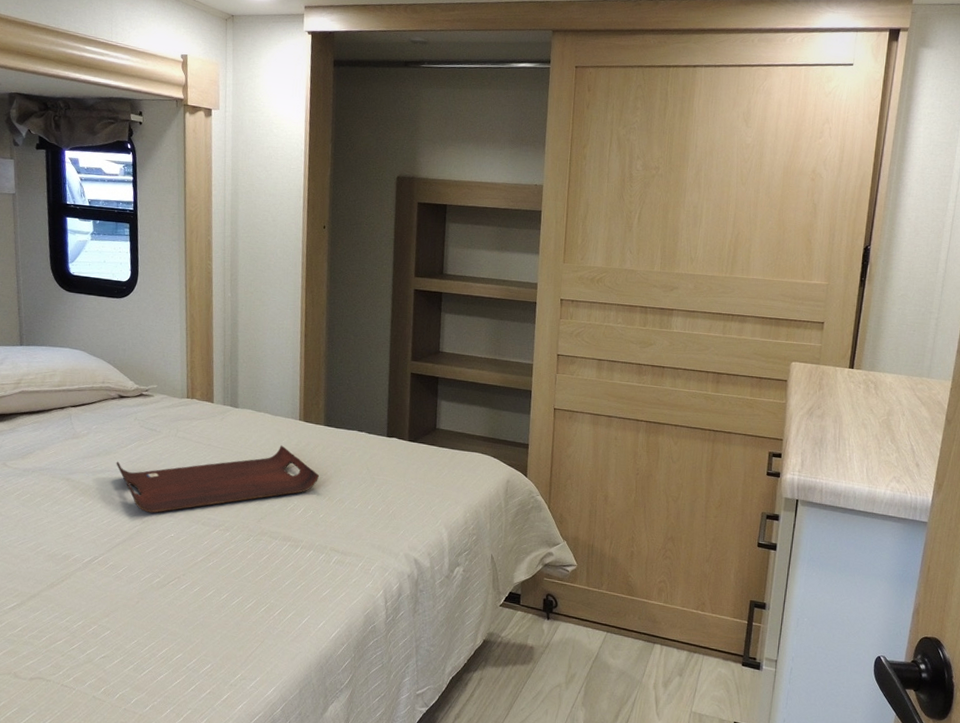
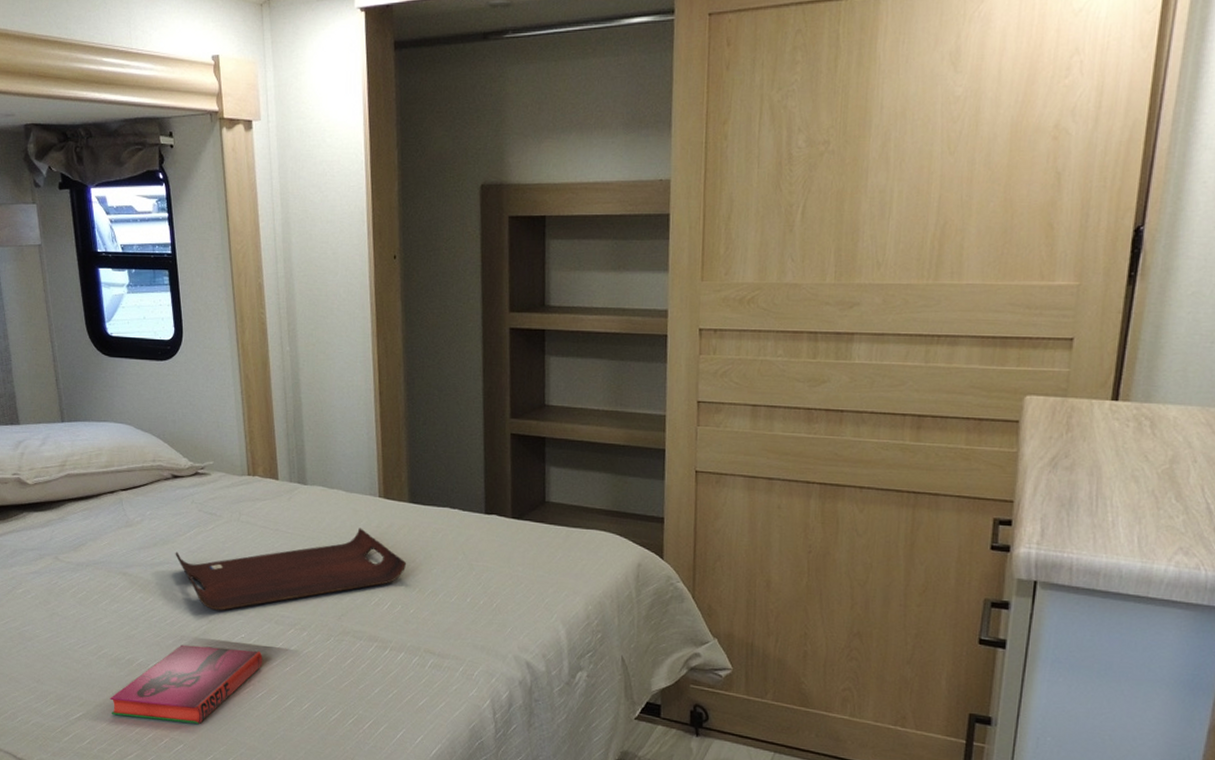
hardback book: none [44,542,189,613] -> present [110,644,263,725]

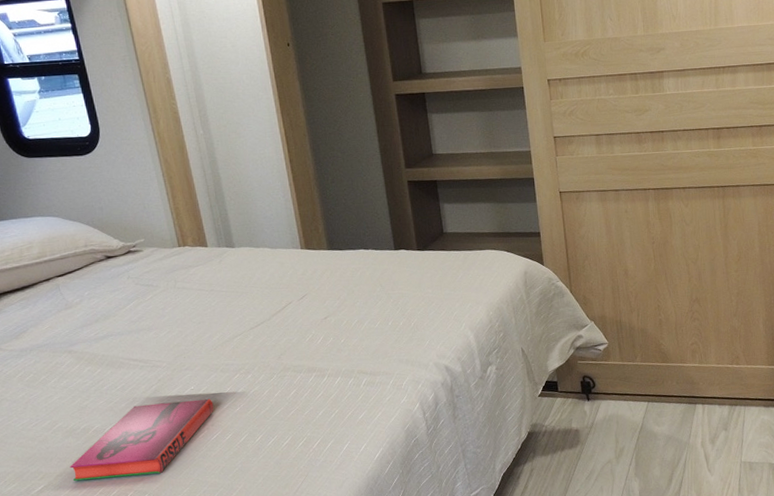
serving tray: present [175,528,407,611] -> none [117,277,333,371]

